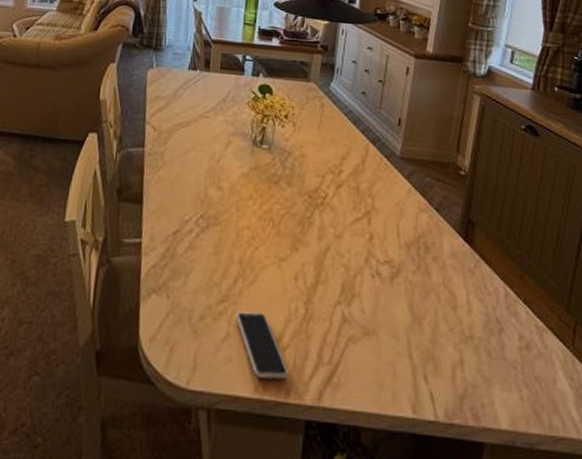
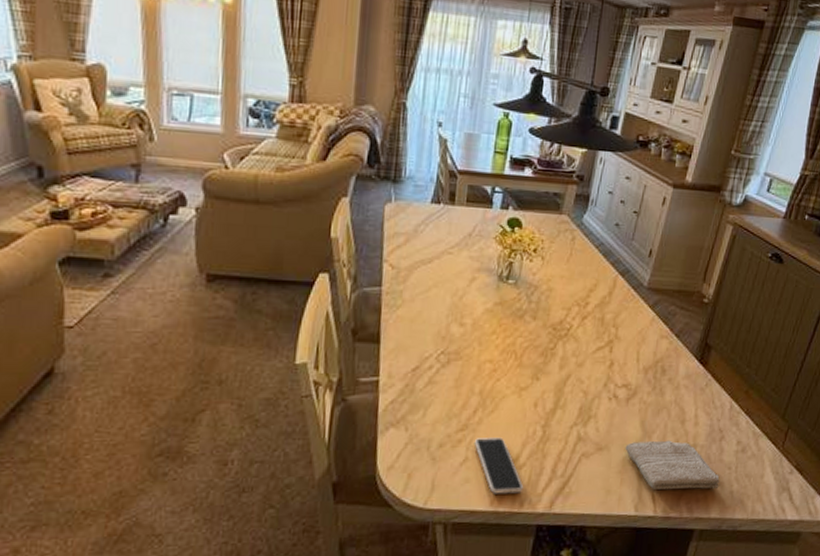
washcloth: none [394,328,506,392] -> present [625,440,720,490]

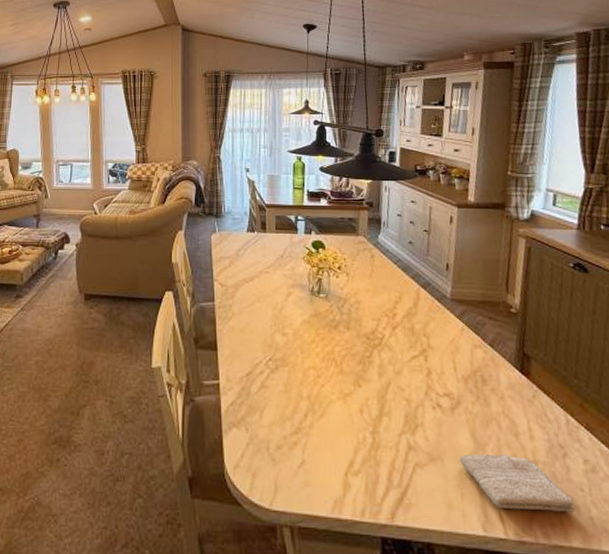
smartphone: present [475,437,524,494] -> none [309,442,362,501]

